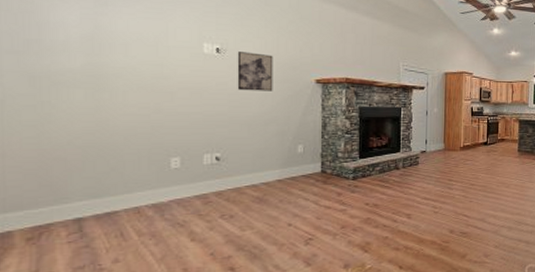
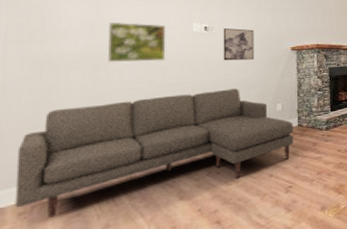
sofa: none [21,123,316,246] -> present [14,88,293,218]
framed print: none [110,35,174,86] -> present [108,21,166,62]

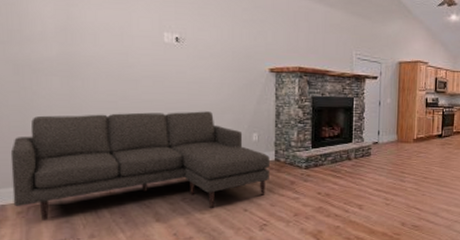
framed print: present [108,21,166,62] -> none [81,25,138,74]
wall art: present [223,28,255,61] -> none [195,41,229,80]

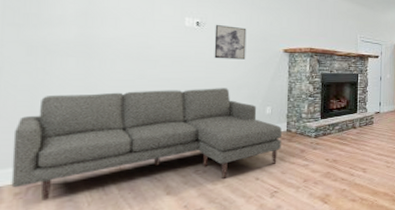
wall art: none [195,41,229,80] -> present [214,25,247,60]

